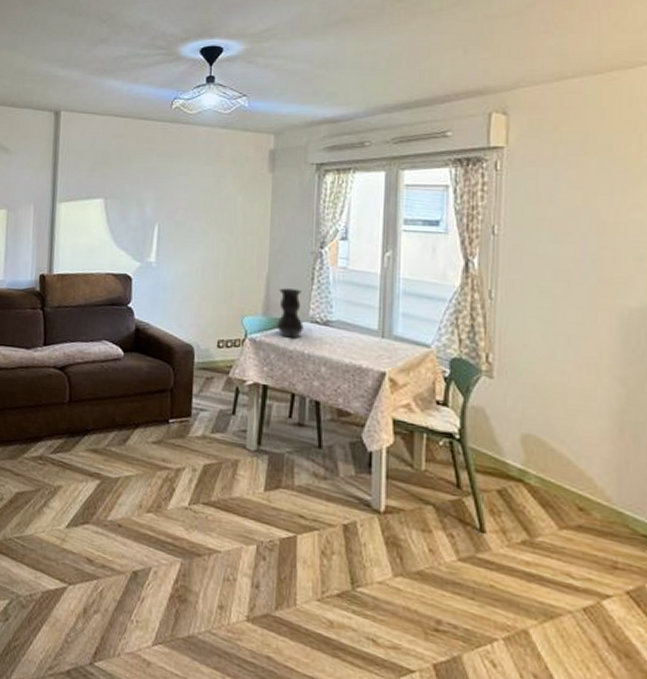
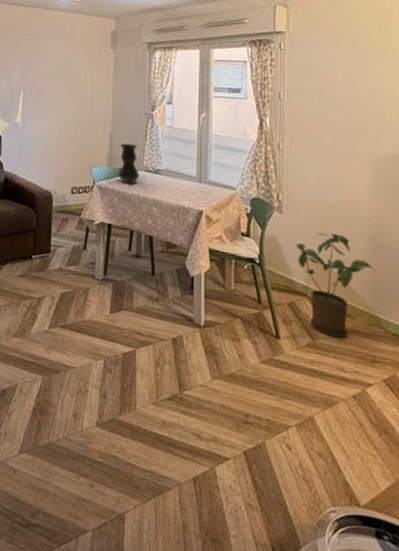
house plant: none [510,404,621,536] -> present [296,232,376,338]

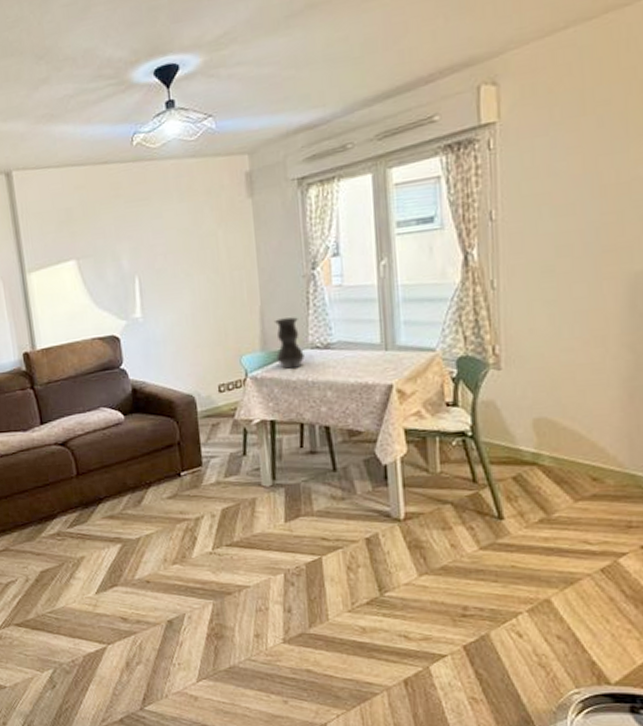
house plant: present [296,232,376,338] -> none [521,383,632,507]

